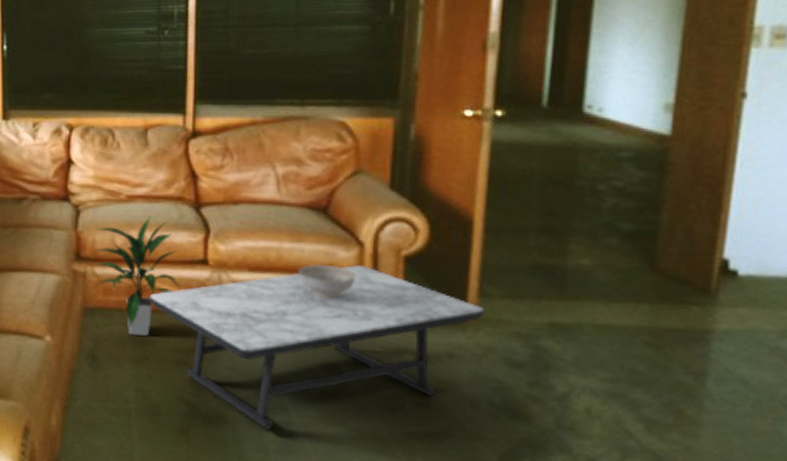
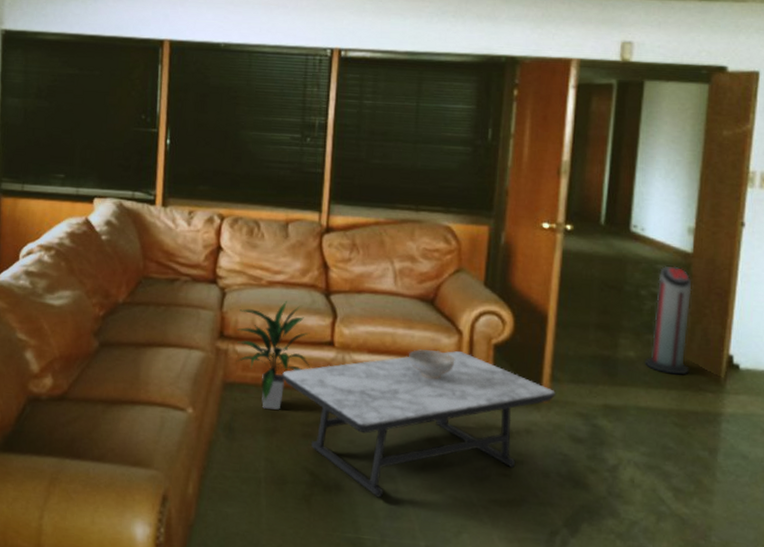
air purifier: none [605,152,671,286] -> present [645,265,692,376]

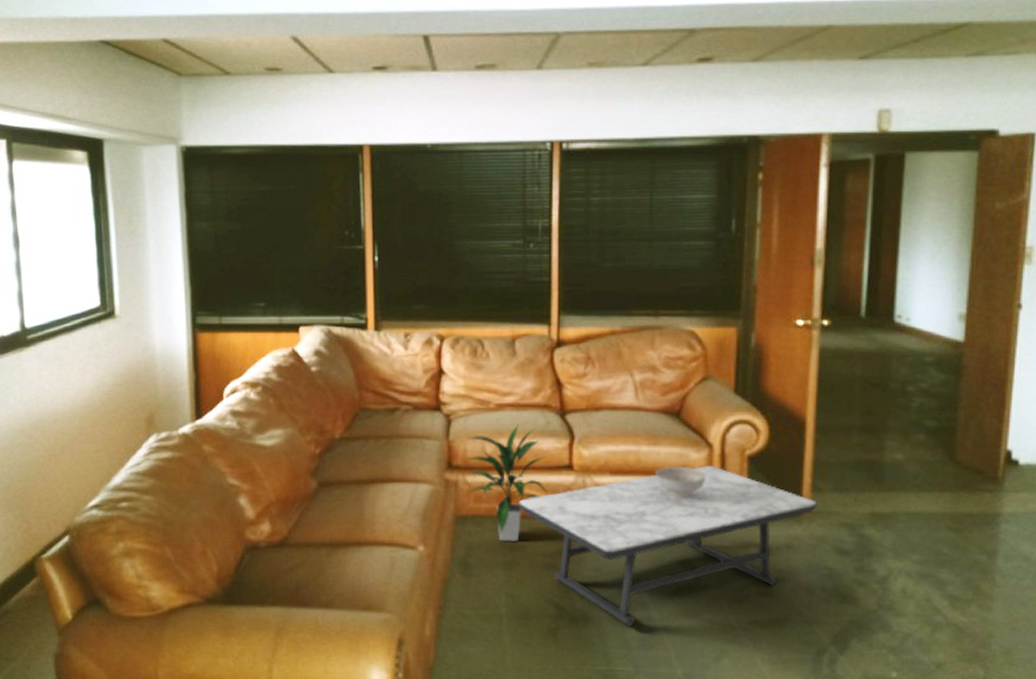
air purifier: present [645,265,692,376] -> none [915,357,965,475]

